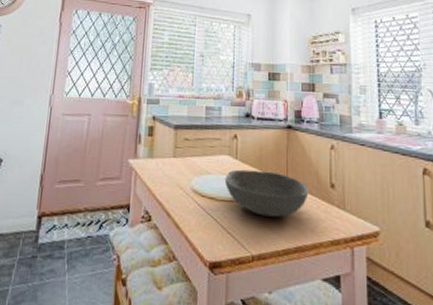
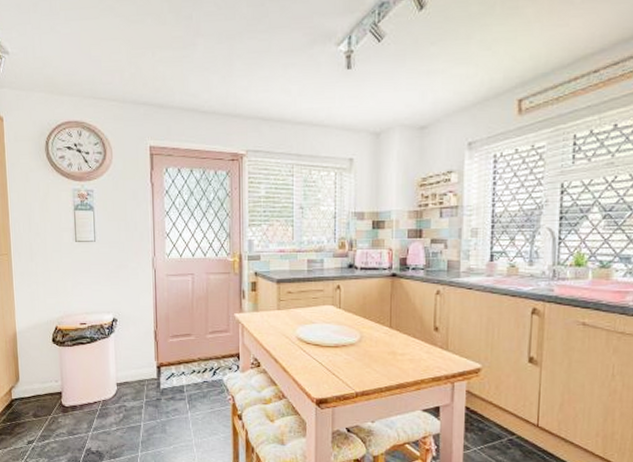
bowl: present [224,169,309,217] -> none [328,318,412,359]

